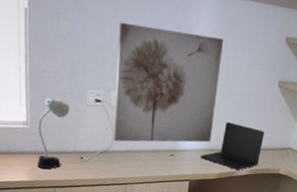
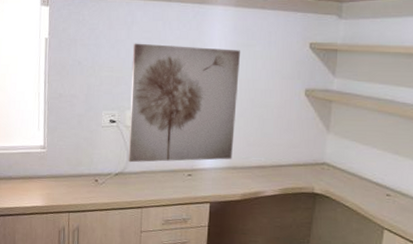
desk lamp: present [37,97,70,169] -> none [52,120,85,193]
laptop: present [200,121,265,170] -> none [221,136,293,189]

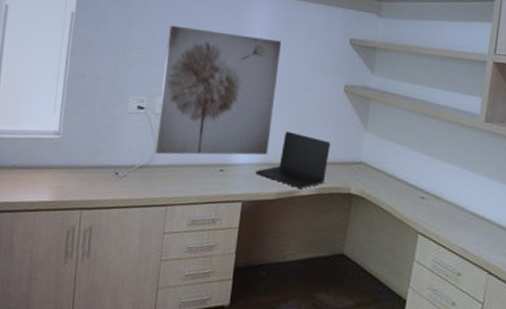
laptop: none [221,136,293,189] -> present [255,131,331,189]

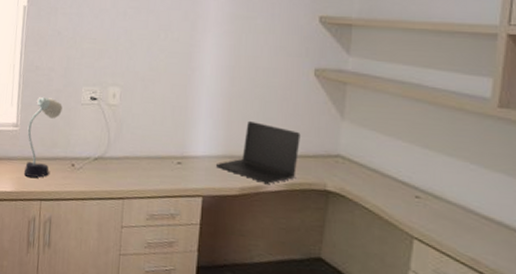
desk lamp: none [64,104,108,187] -> present [23,96,63,178]
wall art: present [154,25,281,155] -> none [109,13,239,147]

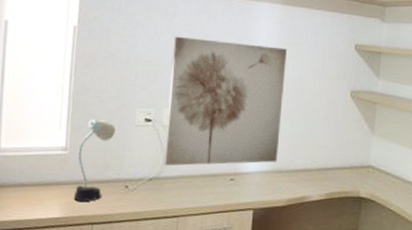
wall art: none [109,13,239,147] -> present [163,36,287,166]
laptop: present [215,120,301,184] -> none [265,137,339,194]

